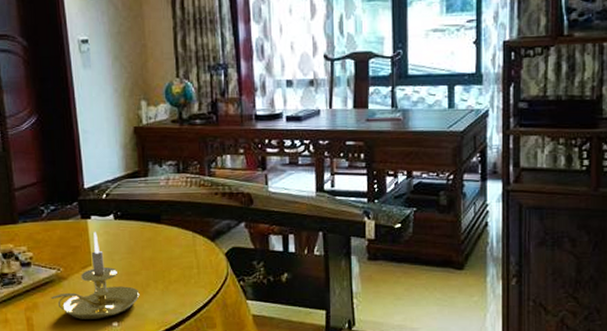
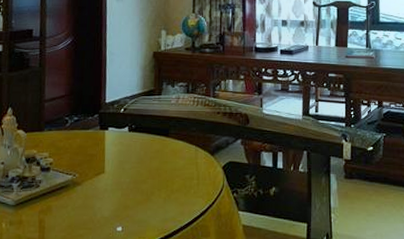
candle holder: present [51,231,140,319] -> none [64,141,144,224]

